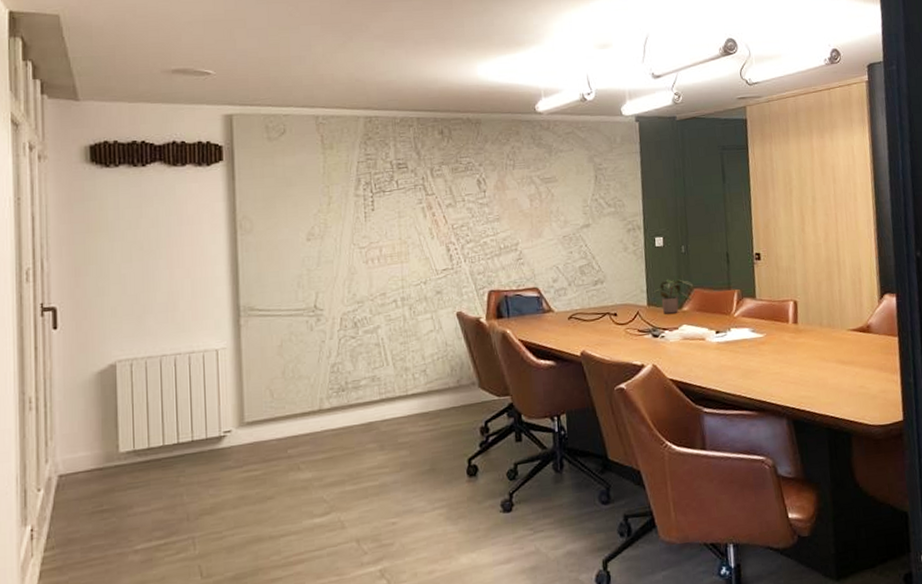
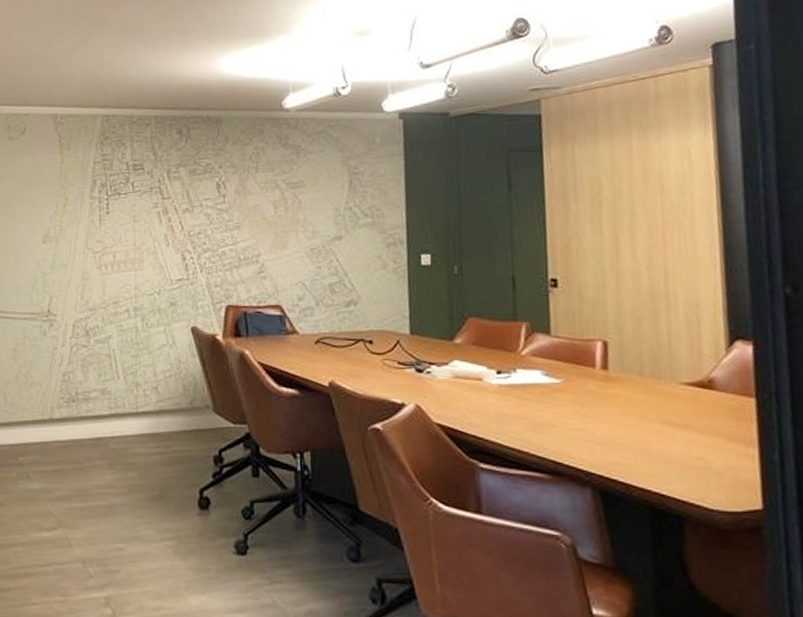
potted plant: present [652,279,694,315] -> none [416,304,469,347]

